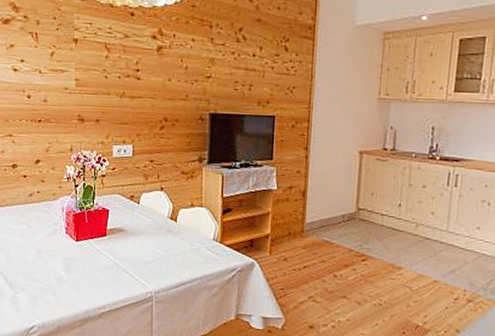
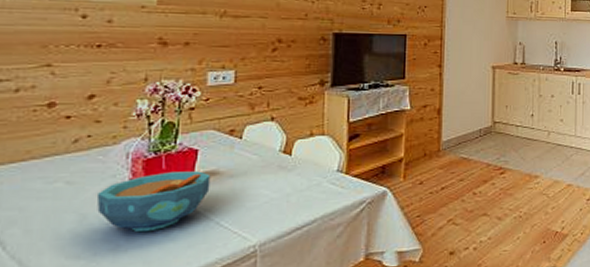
bowl: none [46,225,118,270] -> present [96,171,211,232]

